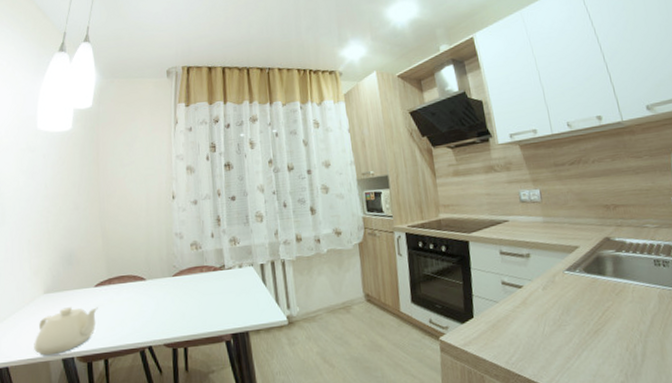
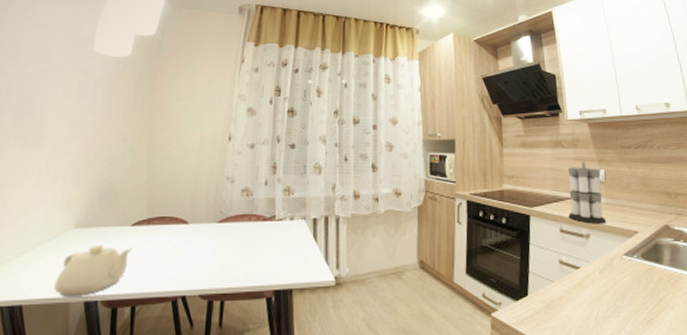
spice rack: none [502,182,545,244] -> present [567,160,606,224]

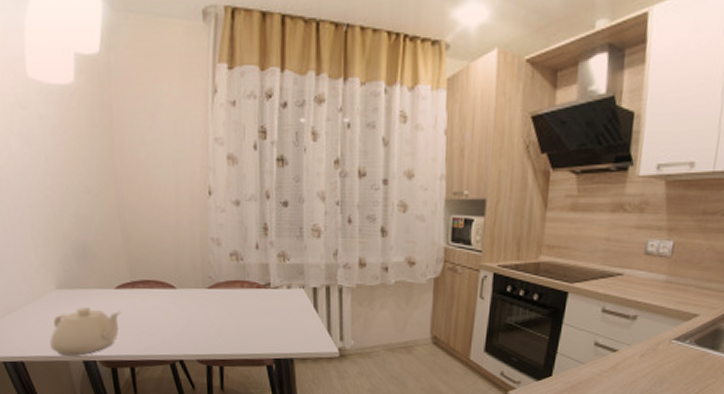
spice rack: present [567,160,606,224] -> none [615,229,668,305]

